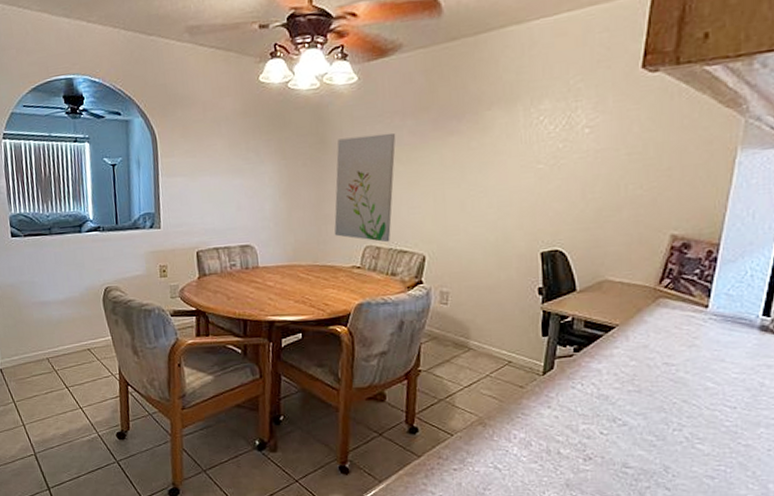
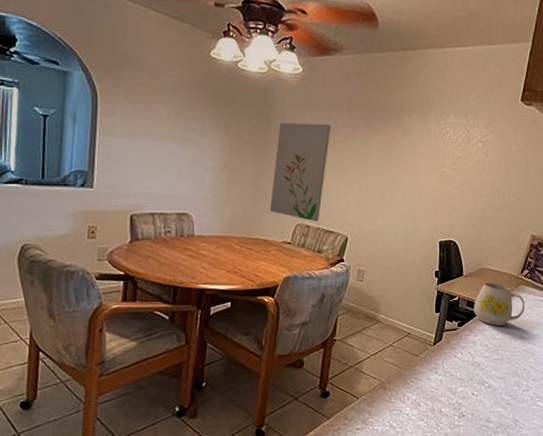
mug: none [594,297,668,350] -> present [473,282,525,326]

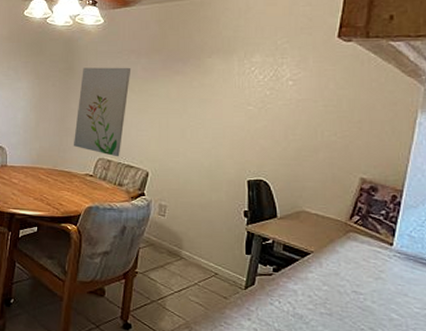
mug: present [473,282,525,326] -> none [291,226,357,276]

